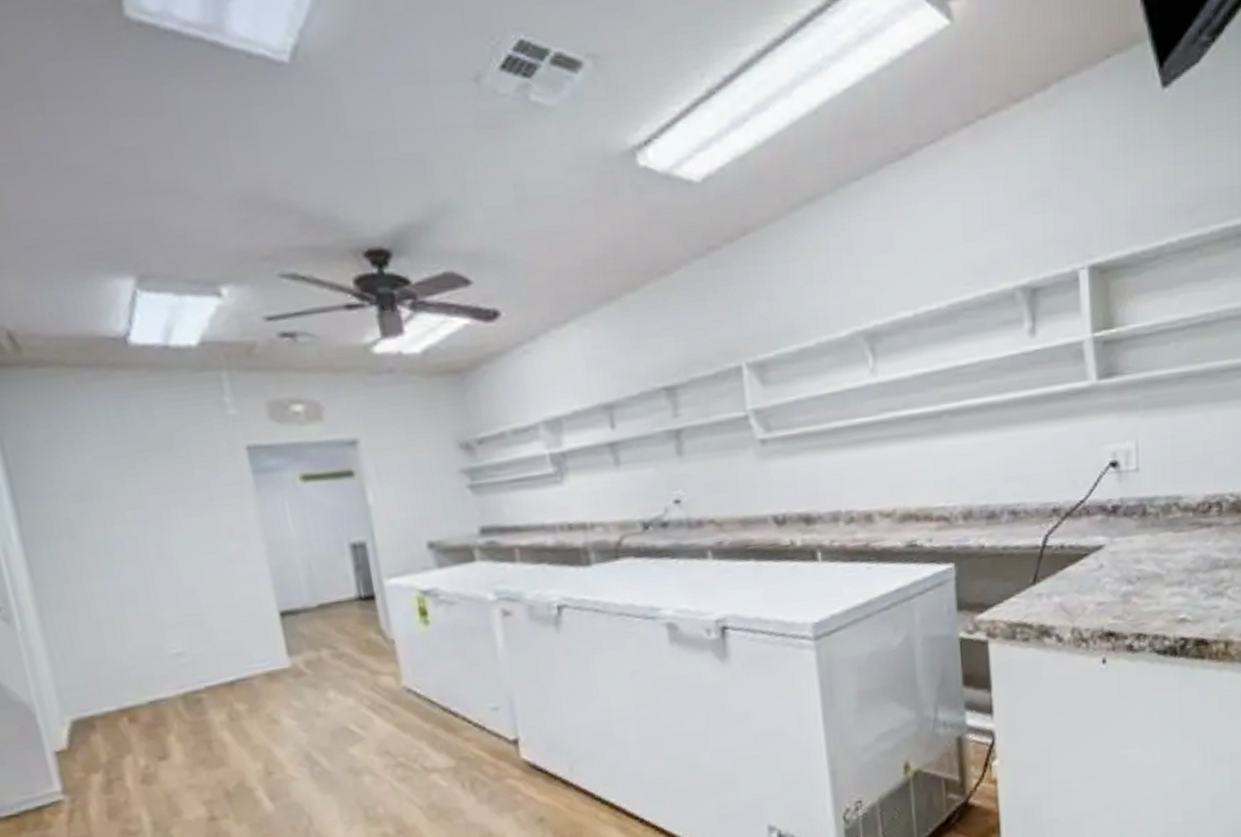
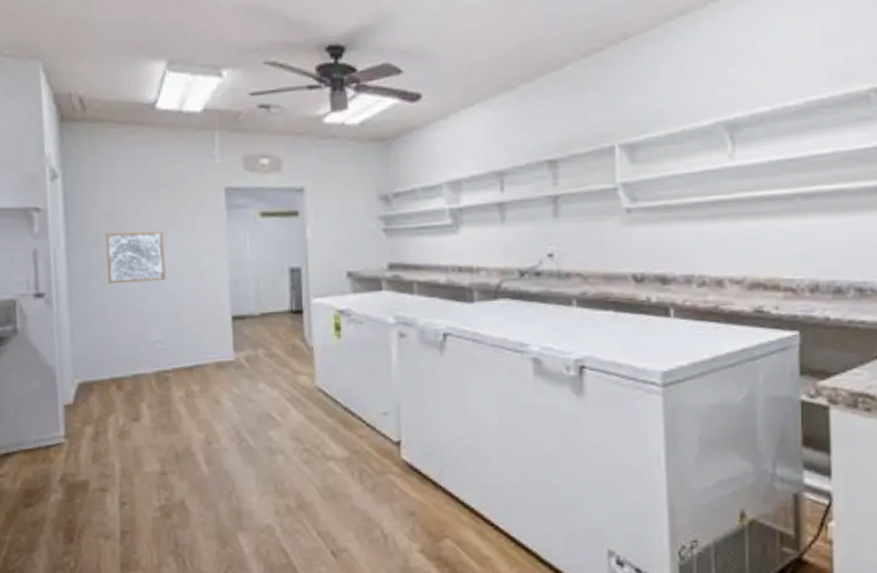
wall art: none [79,510,179,587] -> present [105,230,166,284]

